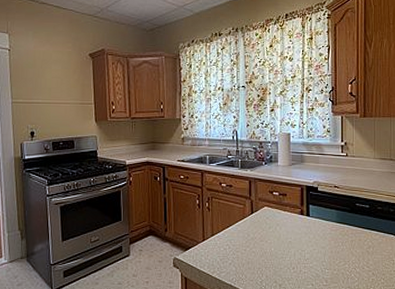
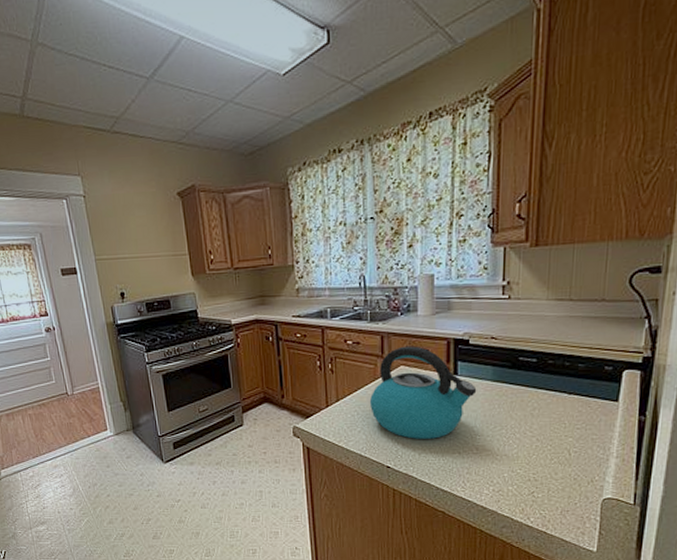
kettle: none [240,190,325,271] -> present [370,346,477,439]

